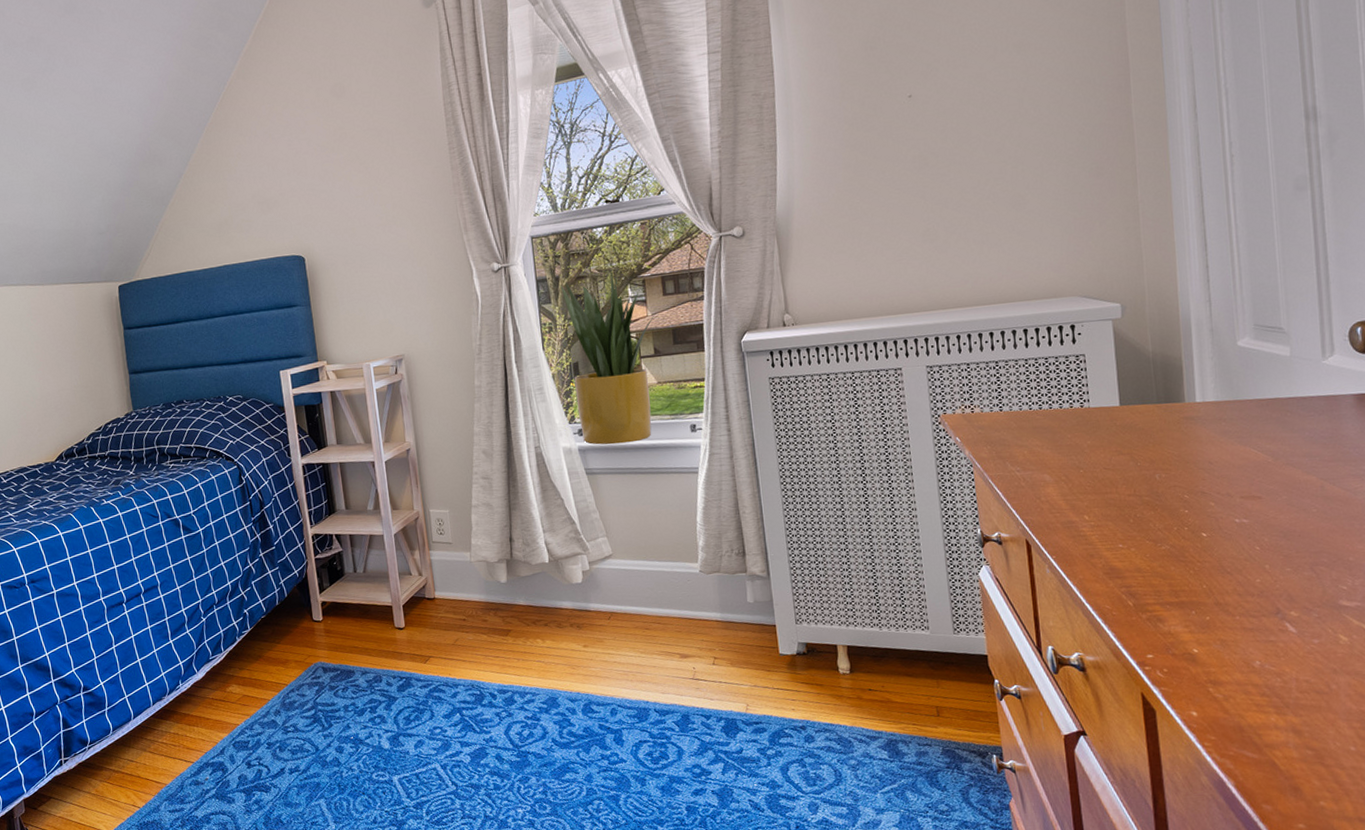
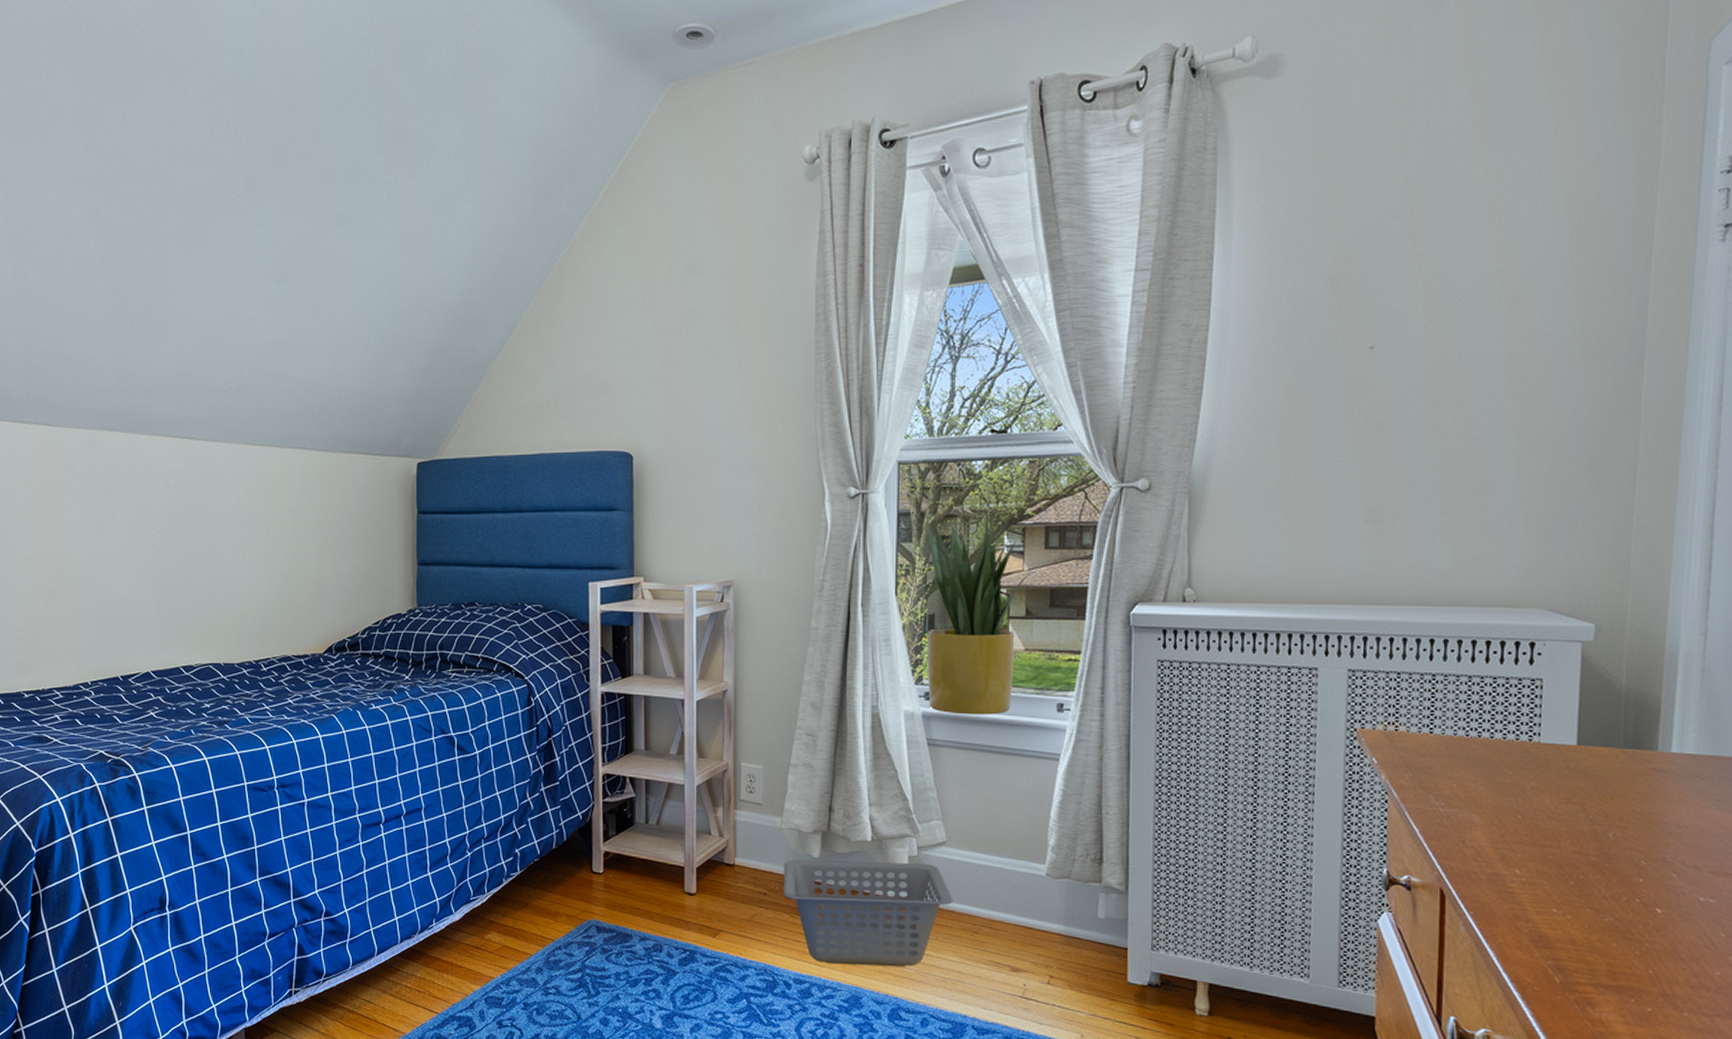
laundry basket: none [476,575,625,673] -> present [783,859,953,967]

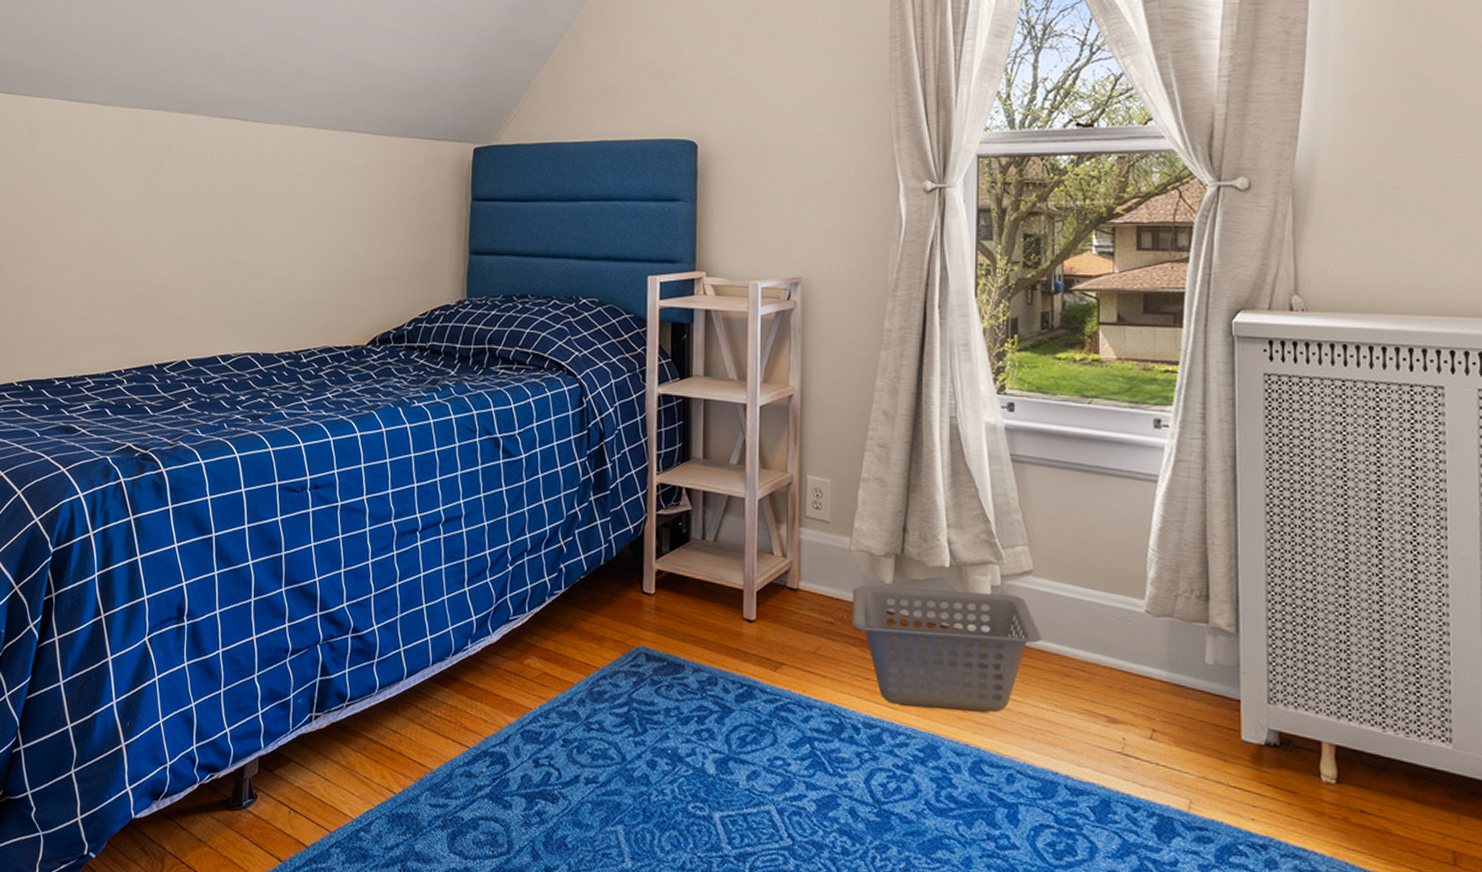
planter: present [925,510,1032,715] -> none [1006,208,1124,430]

